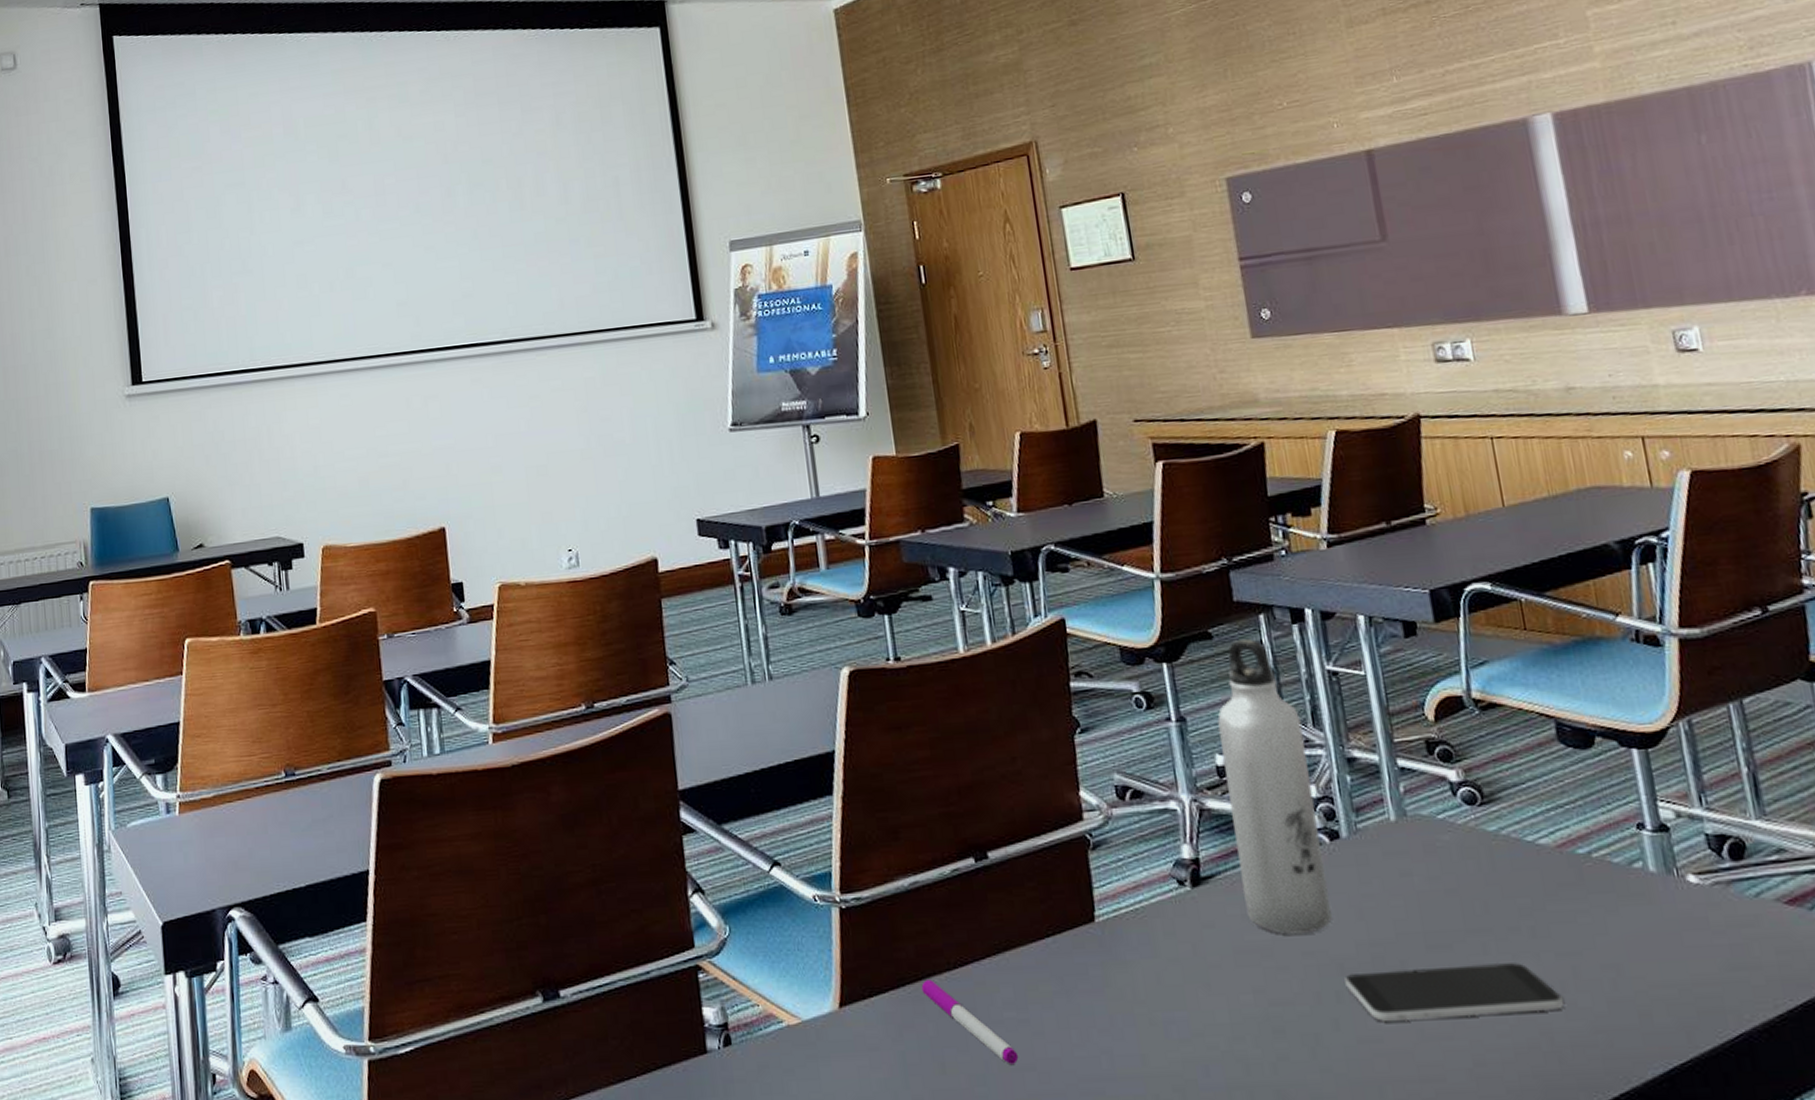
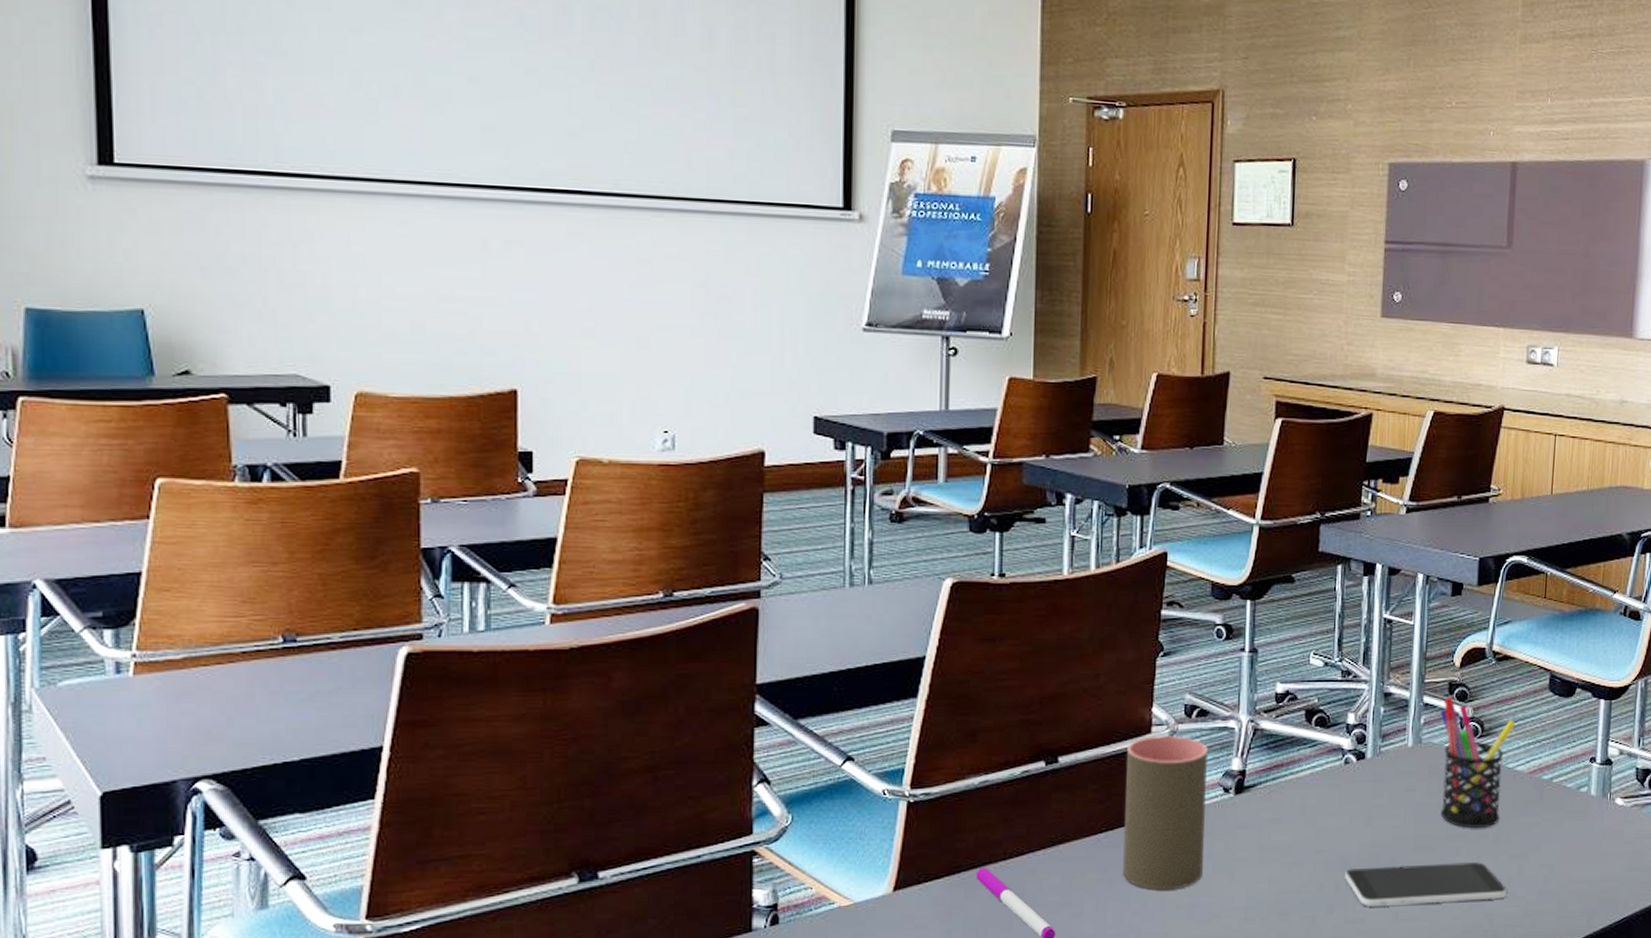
cup: none [1060,821,1172,1003] -> present [1123,734,1208,890]
water bottle: present [1217,639,1333,935] -> none [1276,586,1355,836]
pen holder: none [1421,758,1532,919] -> present [1440,698,1515,828]

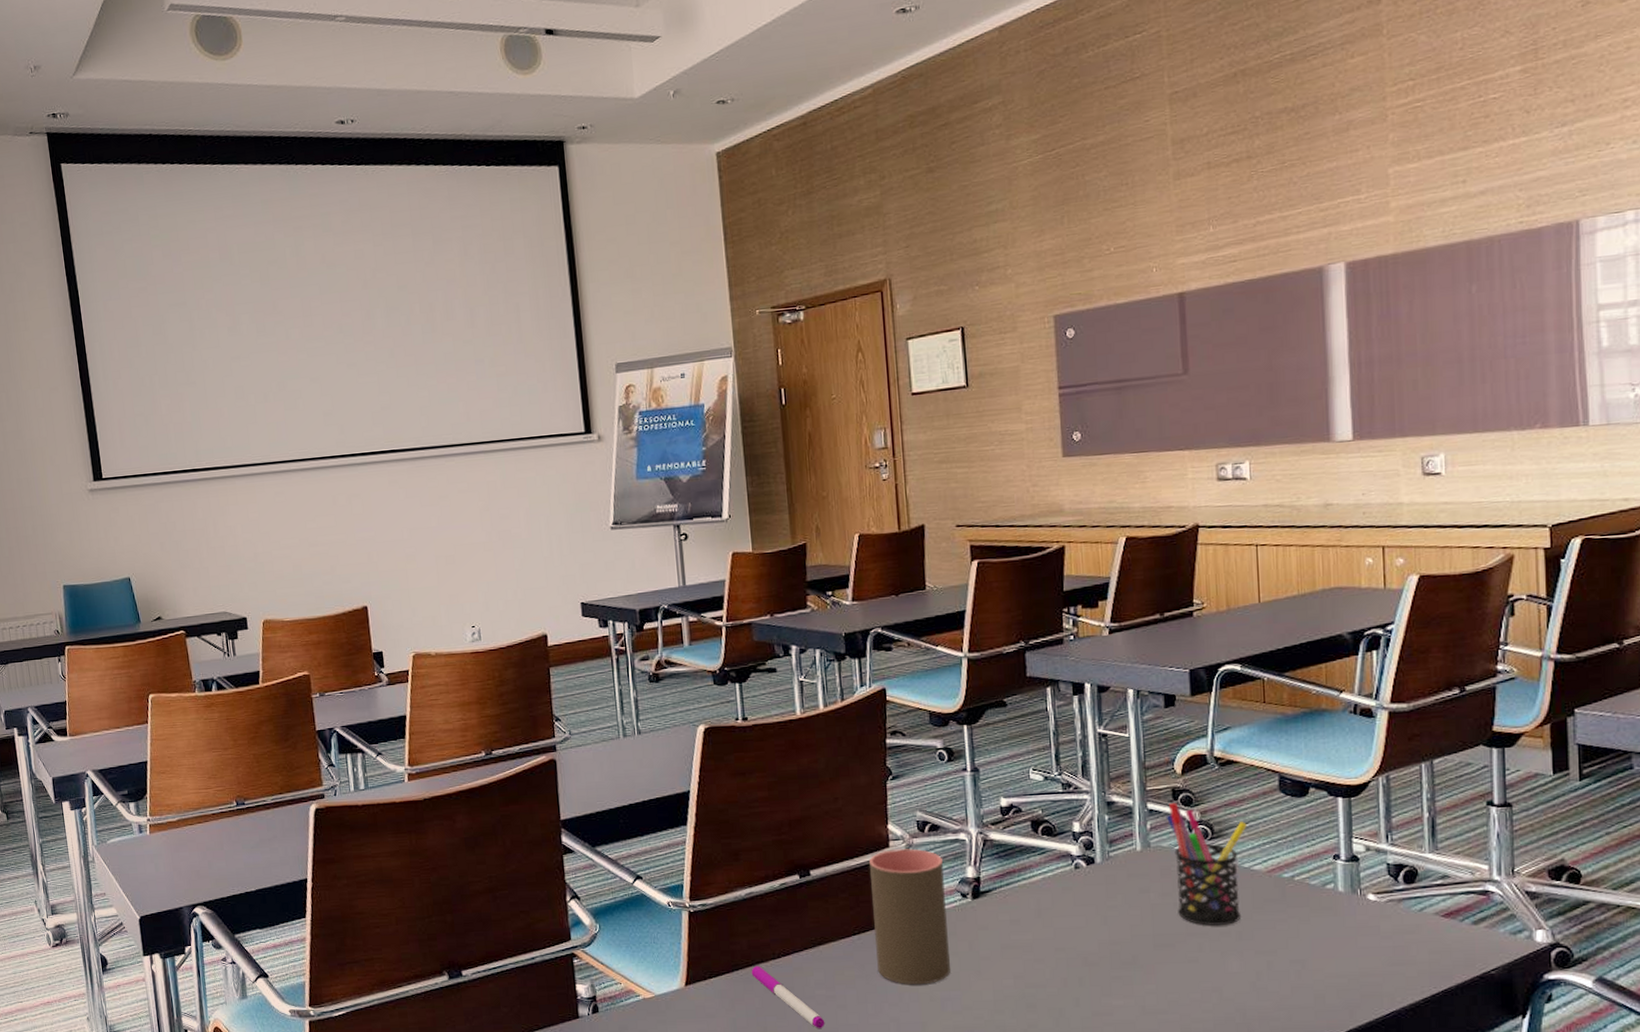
smartphone: present [1345,862,1506,907] -> none [1087,958,1257,1000]

